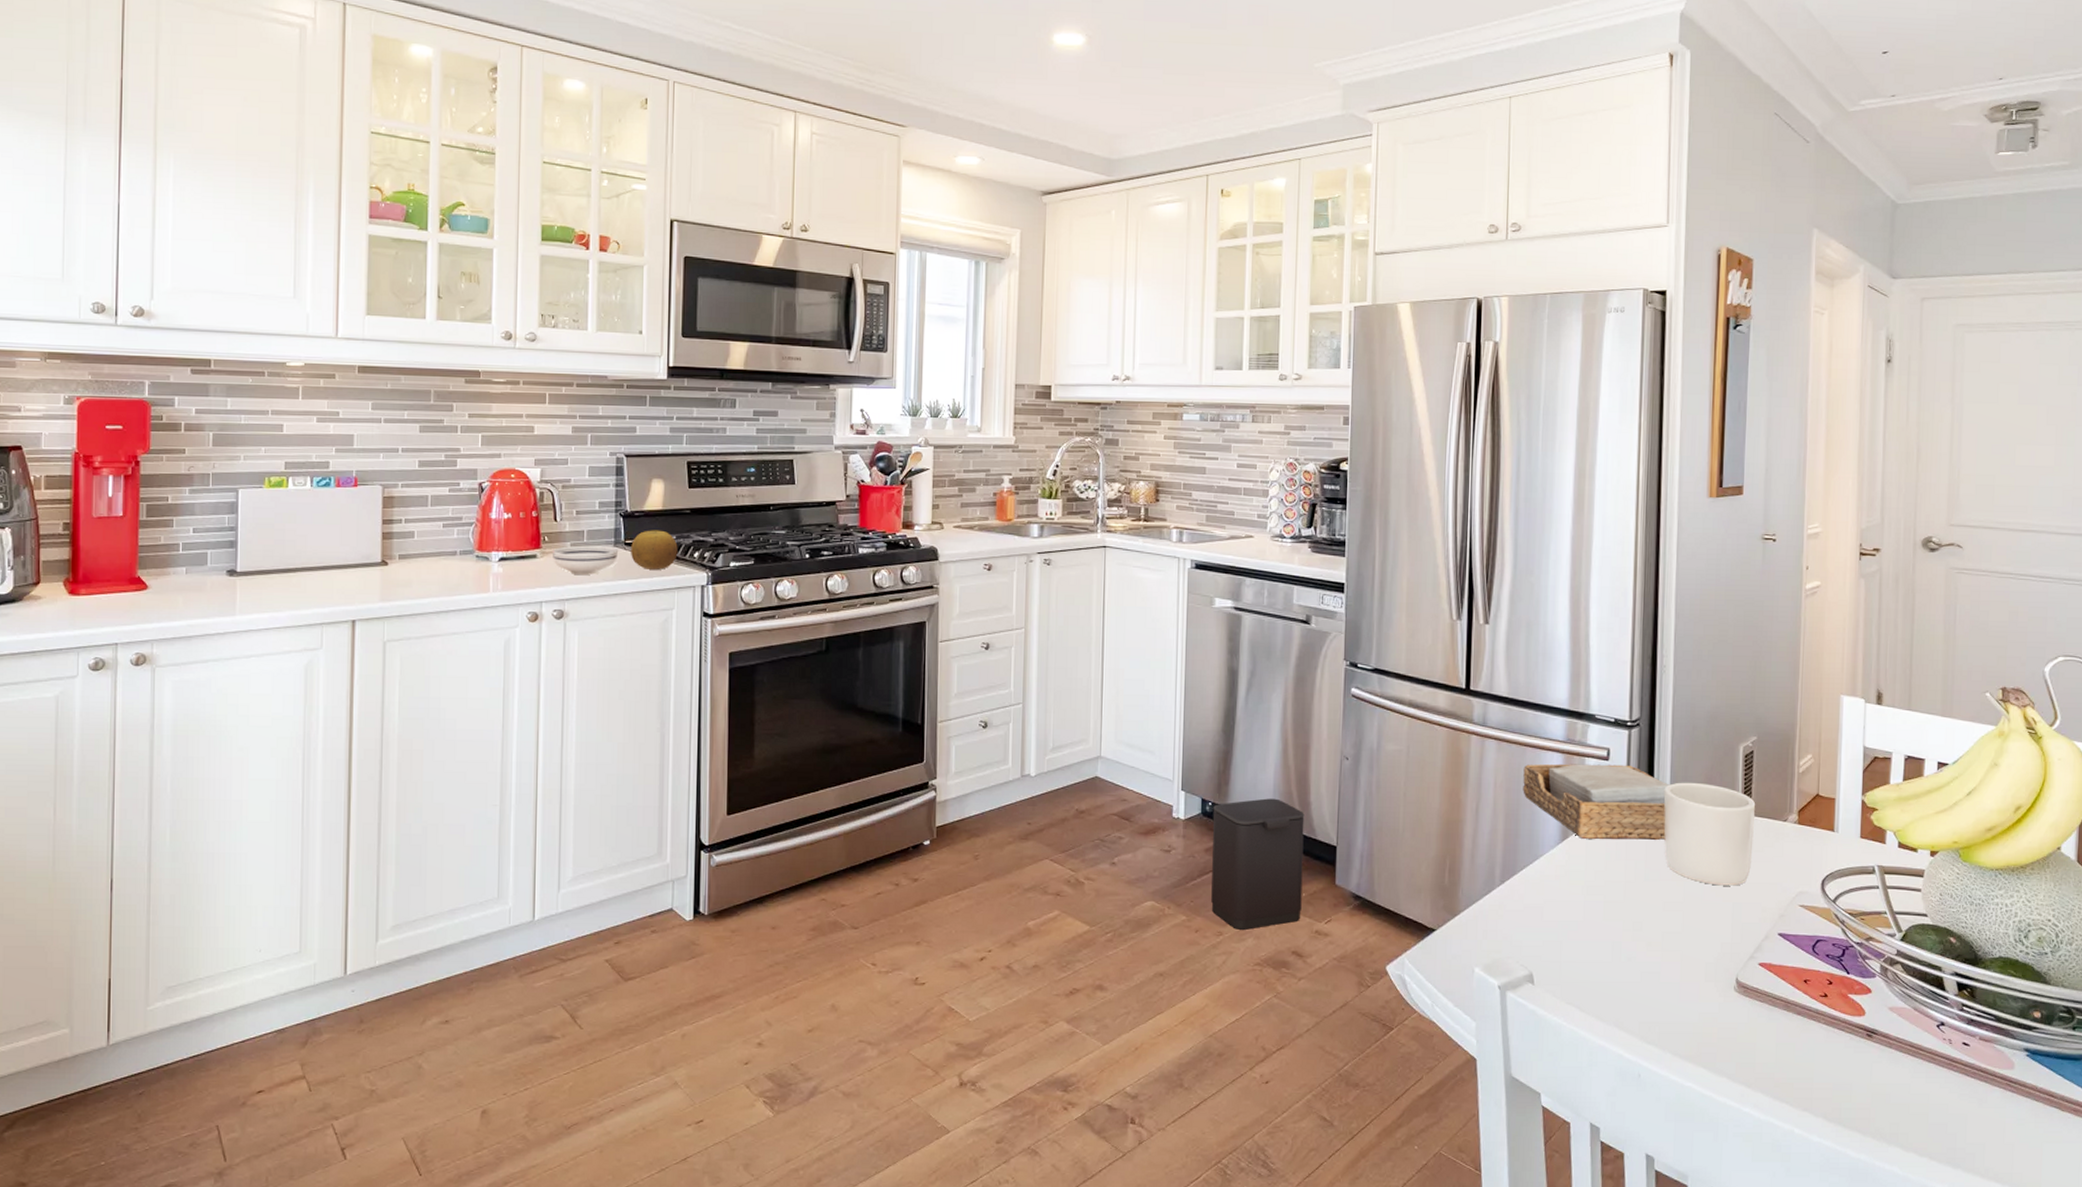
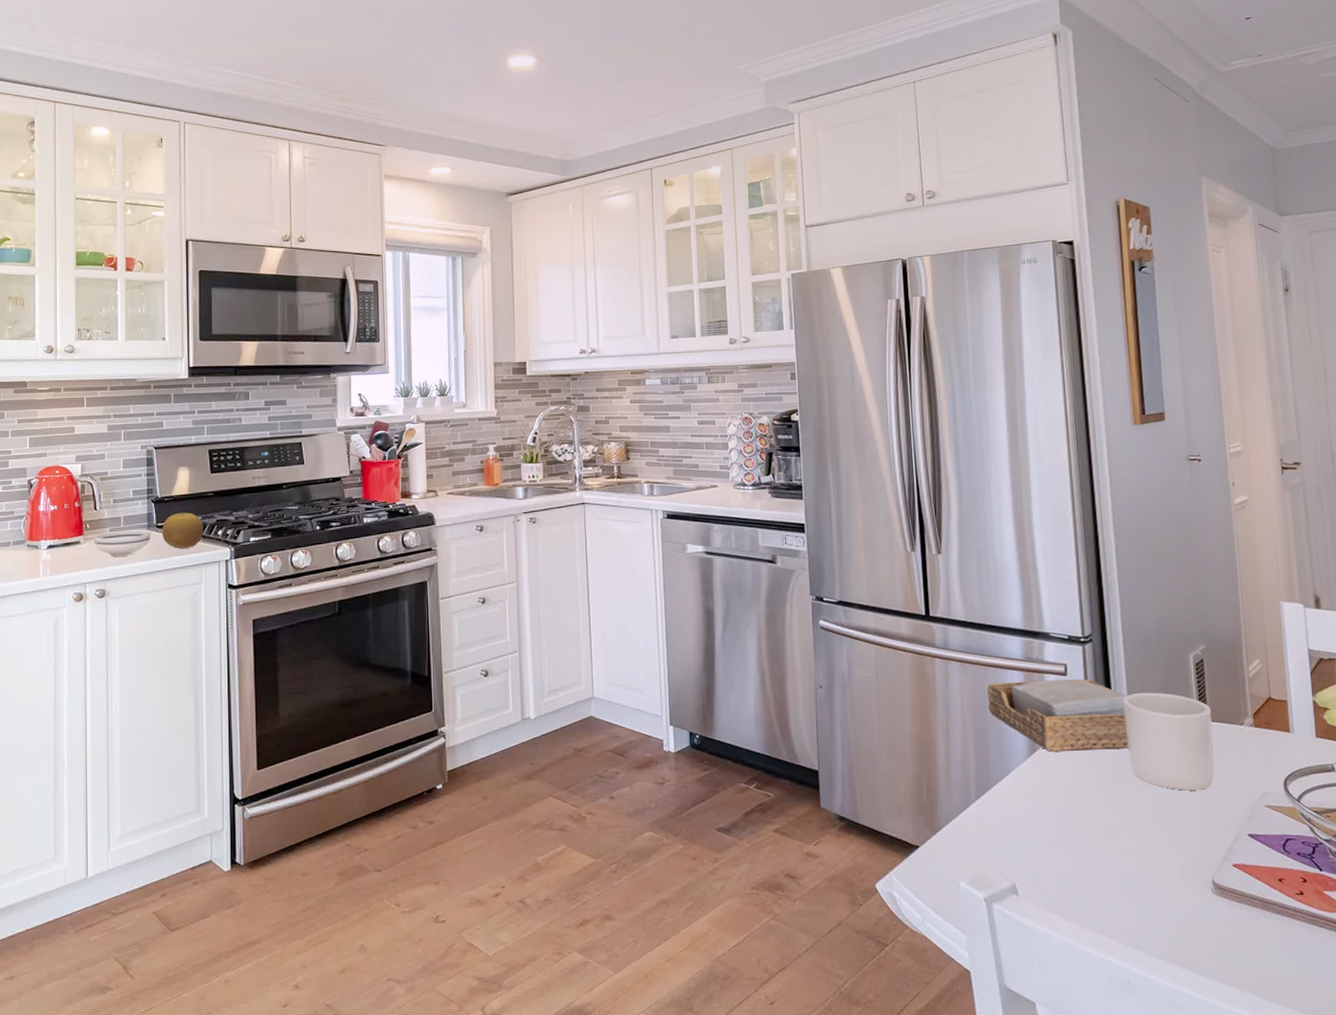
pedal bin: present [1211,798,1305,930] -> none [700,728,791,855]

